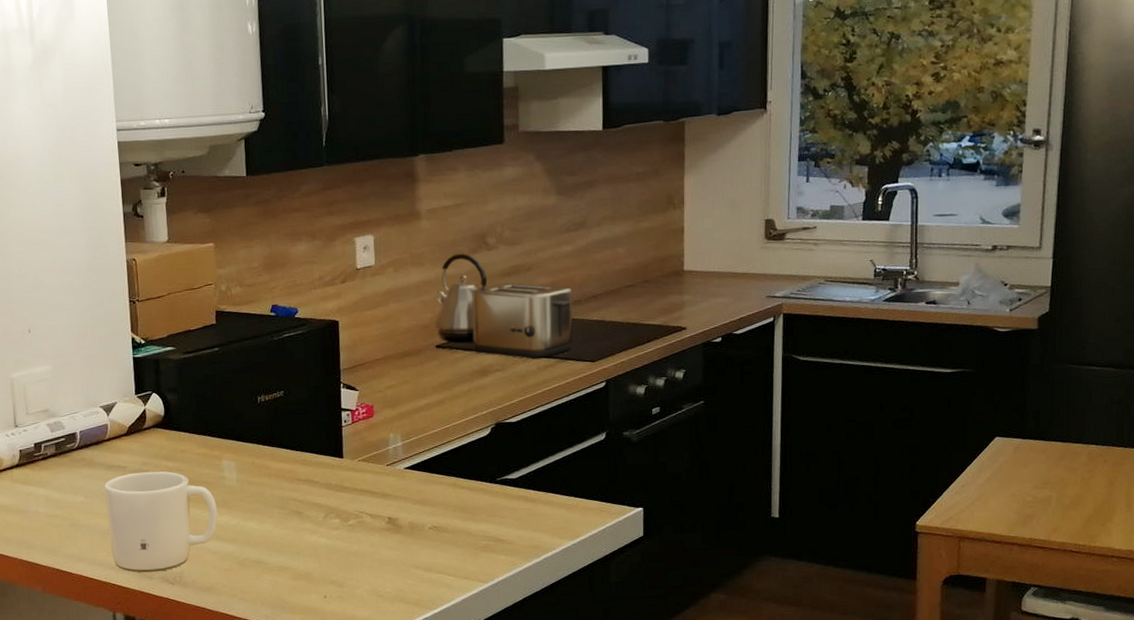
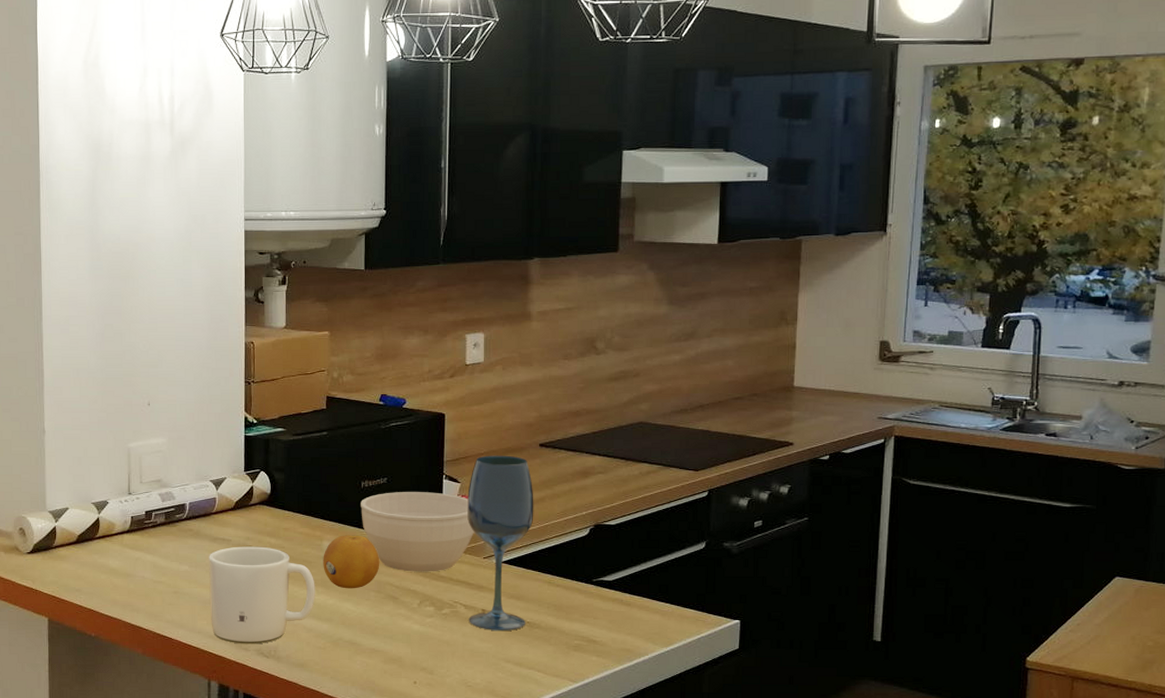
fruit: none [223,451,282,508] -> present [323,535,380,589]
bowl: none [258,402,376,485] -> present [361,492,474,572]
wineglass: none [366,359,435,538] -> present [466,455,534,631]
kettle: present [436,253,488,344] -> none [540,356,595,444]
toaster: present [472,282,573,359] -> none [576,388,679,463]

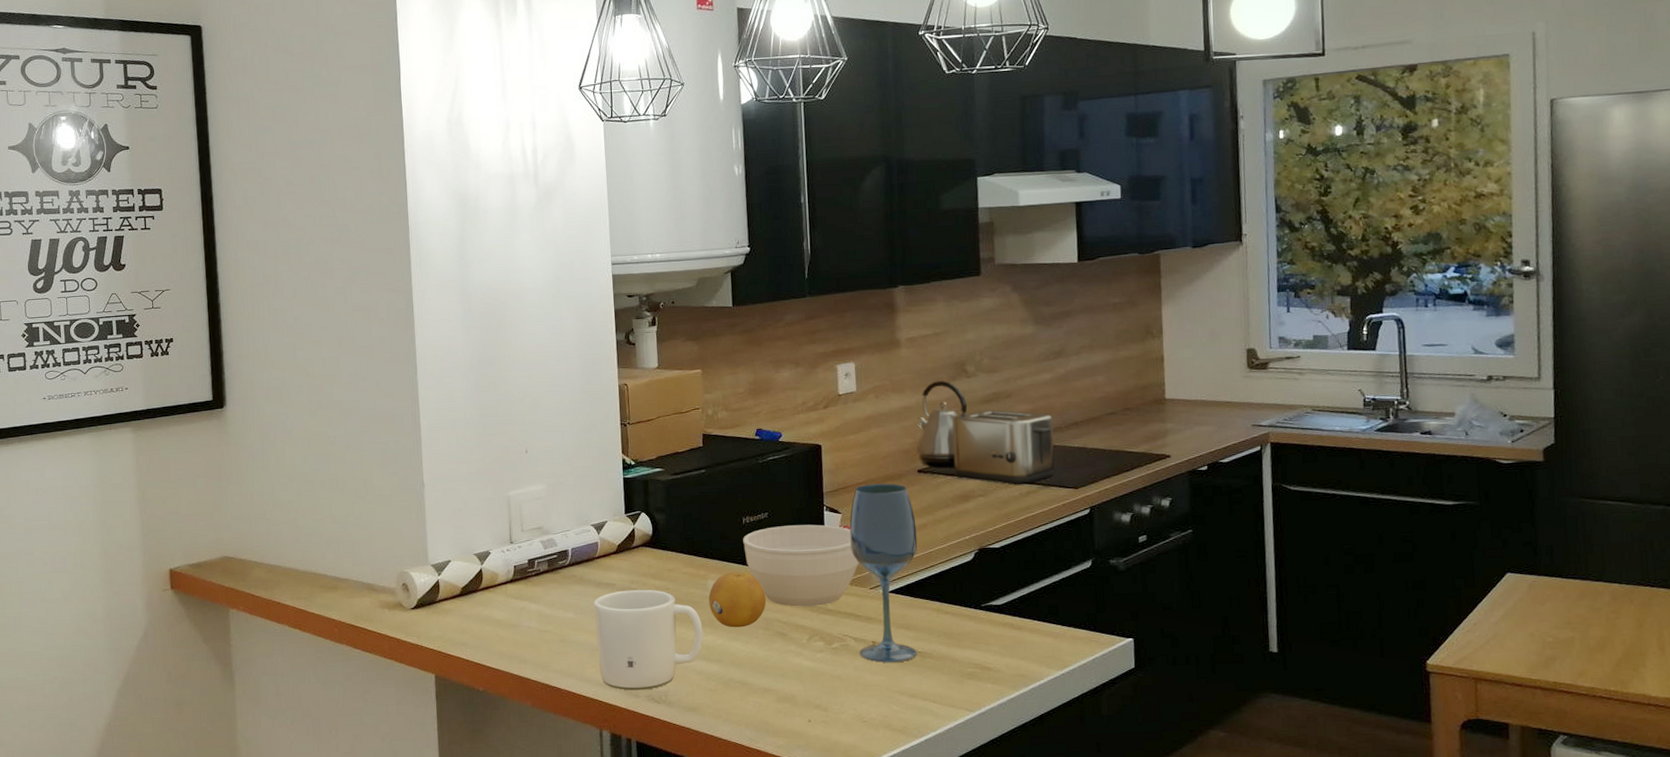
kettle: none [540,356,595,444] -> present [917,380,968,469]
toaster: none [576,388,679,463] -> present [952,409,1055,484]

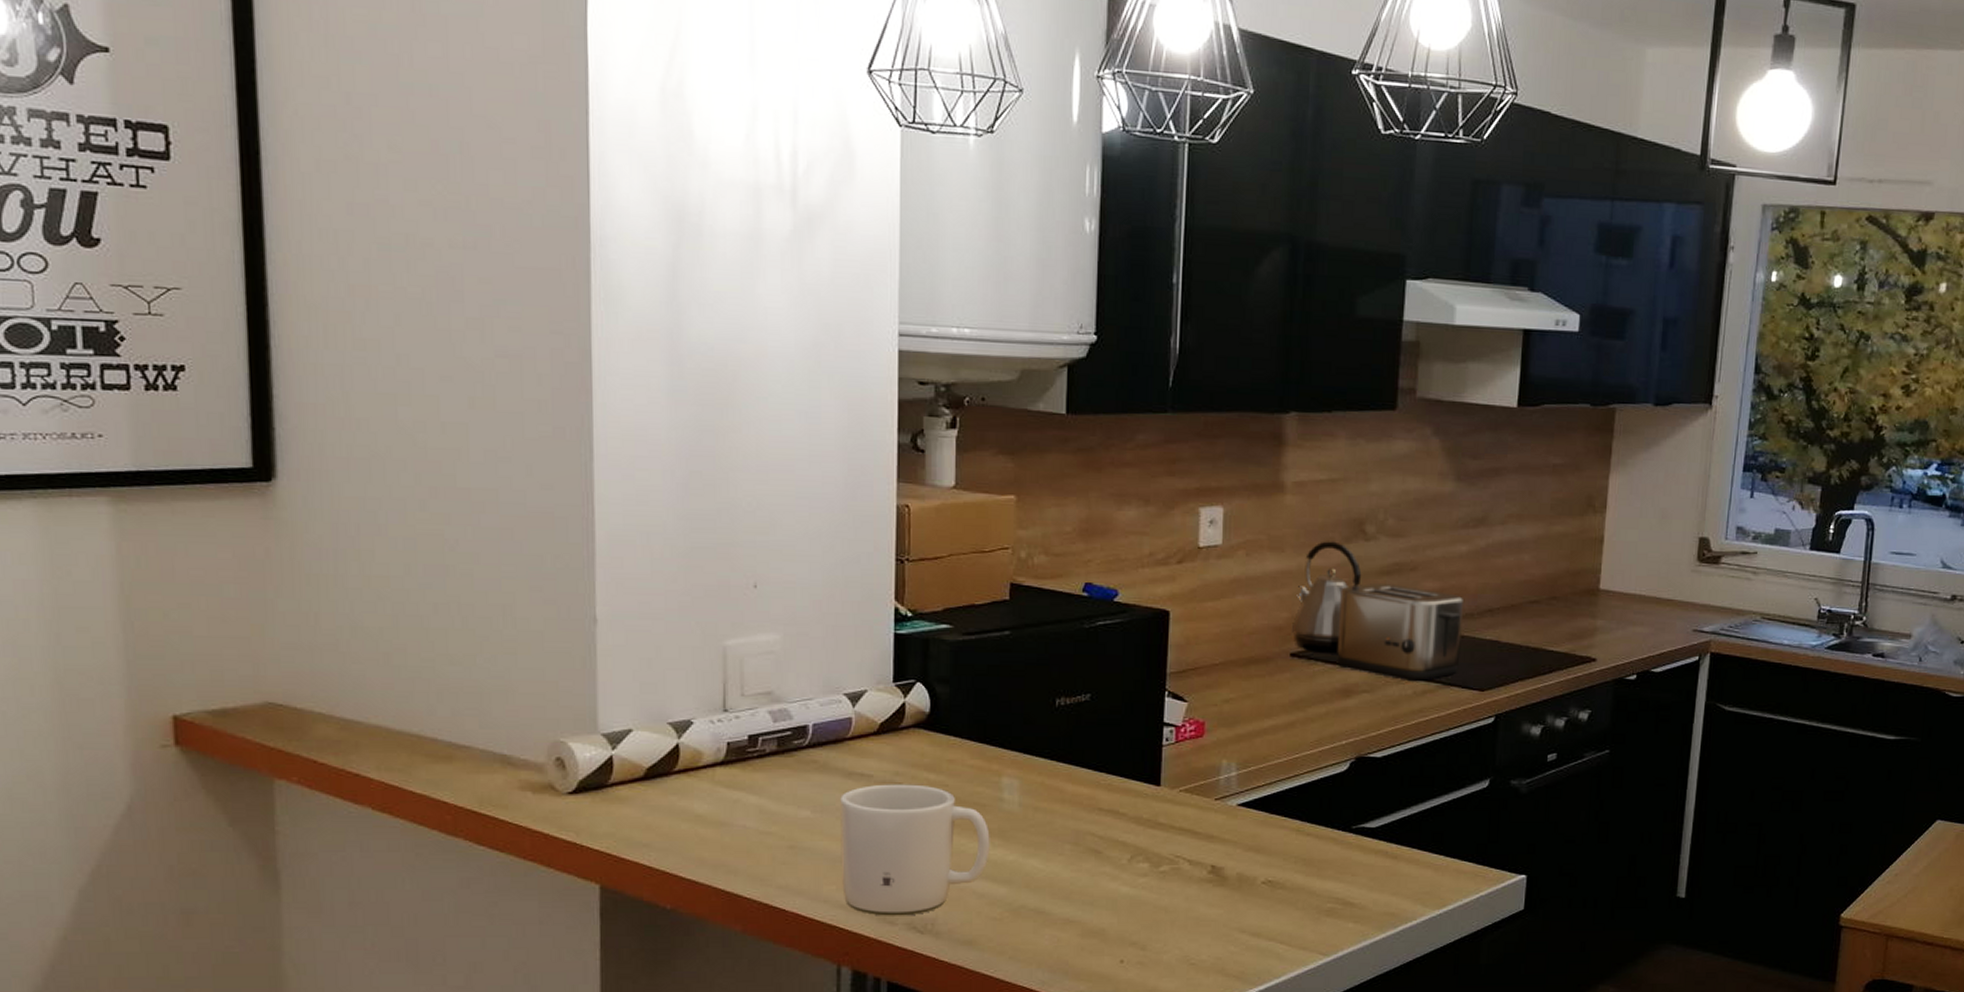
fruit: present [708,572,767,628] -> none [1001,769,1079,841]
bowl: present [743,524,859,607] -> none [1054,713,1204,818]
wineglass: present [849,483,918,663] -> none [1193,666,1282,892]

